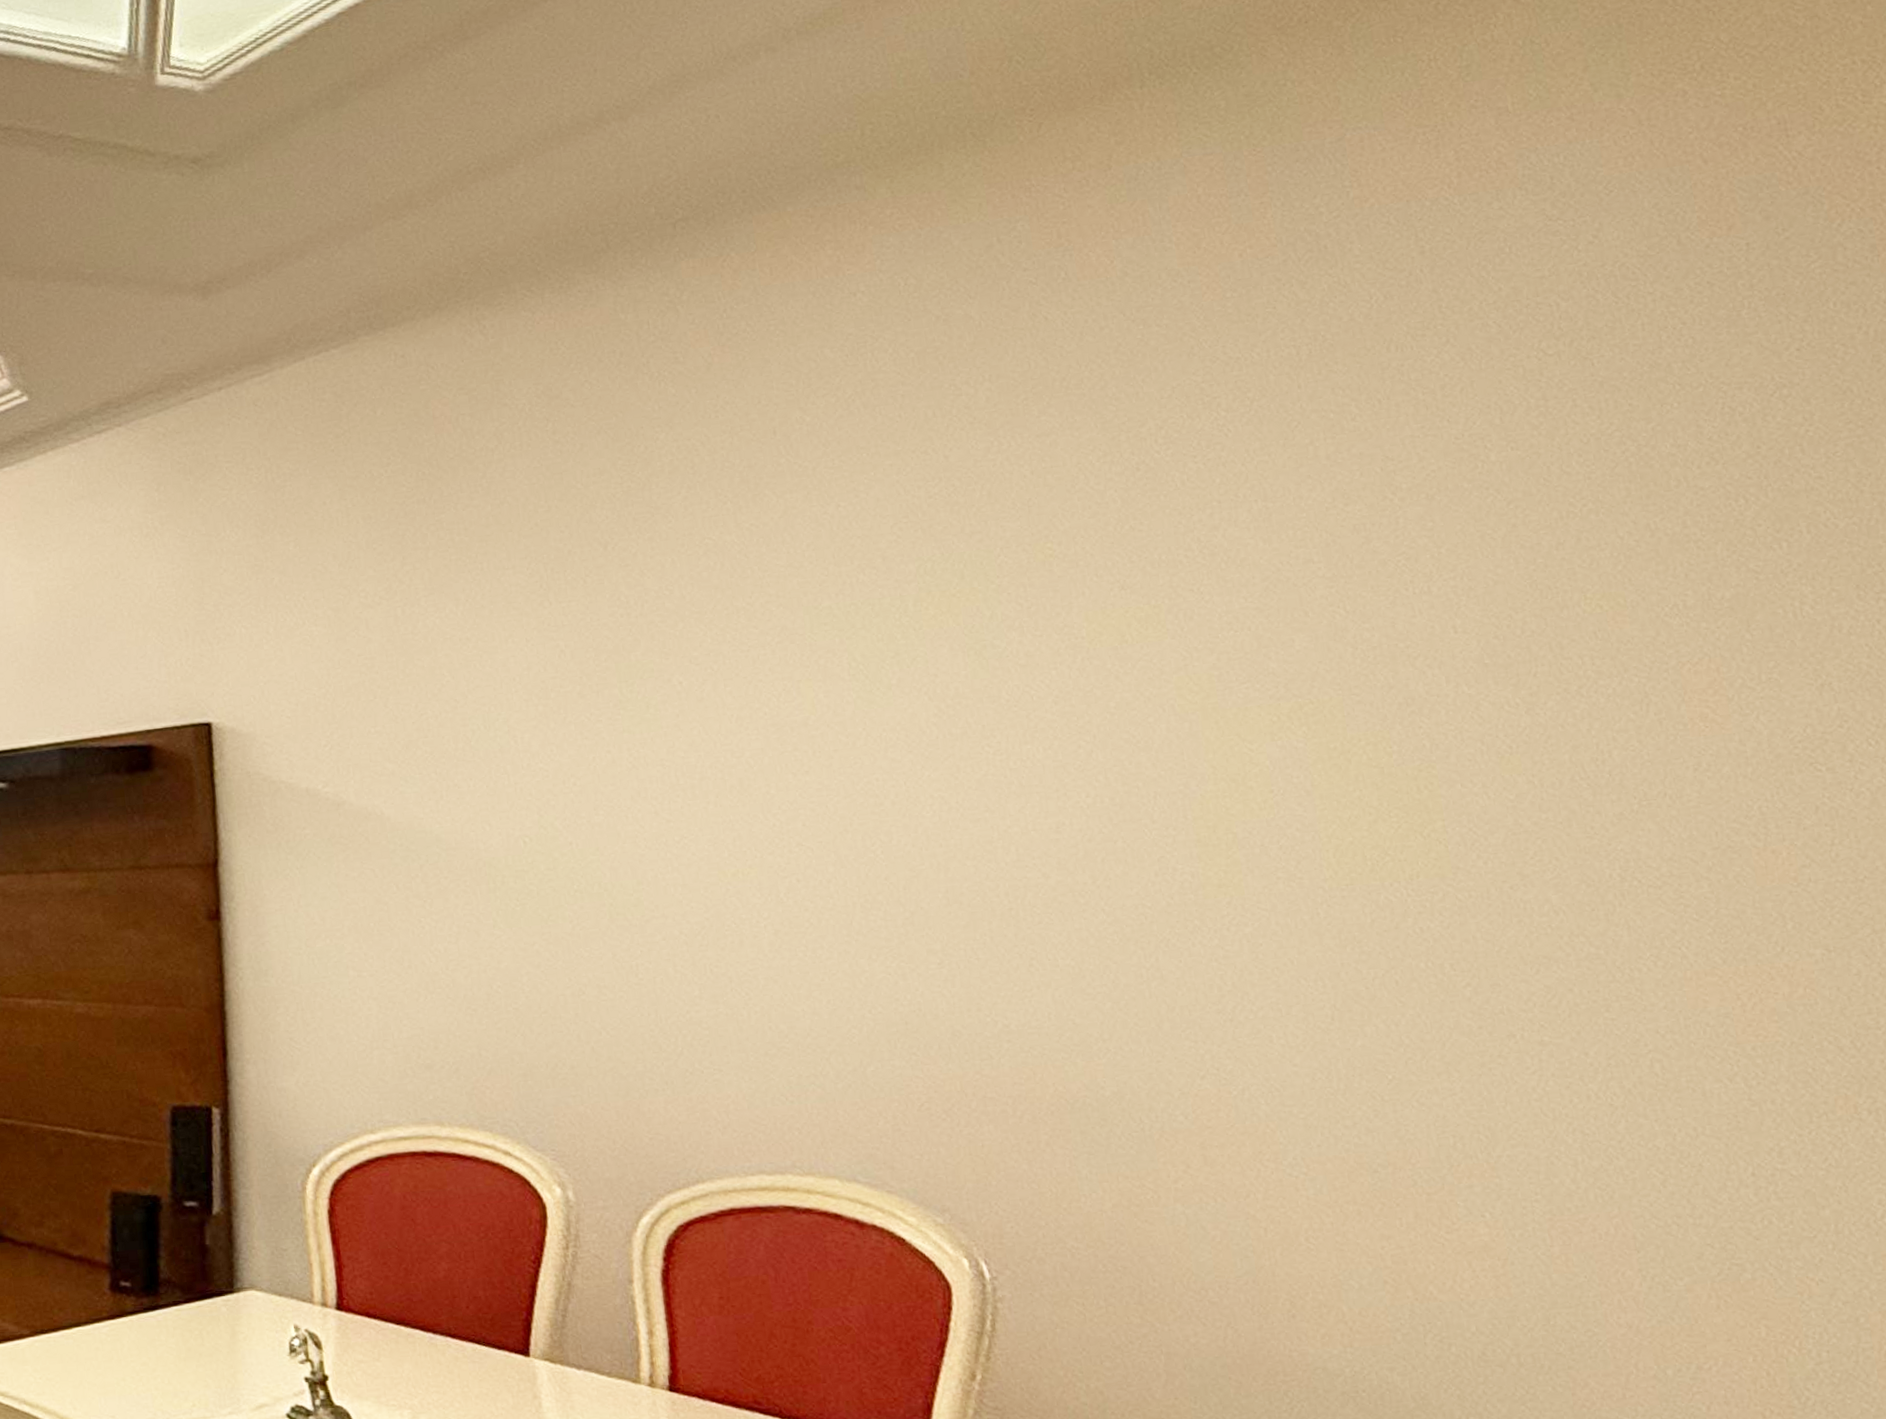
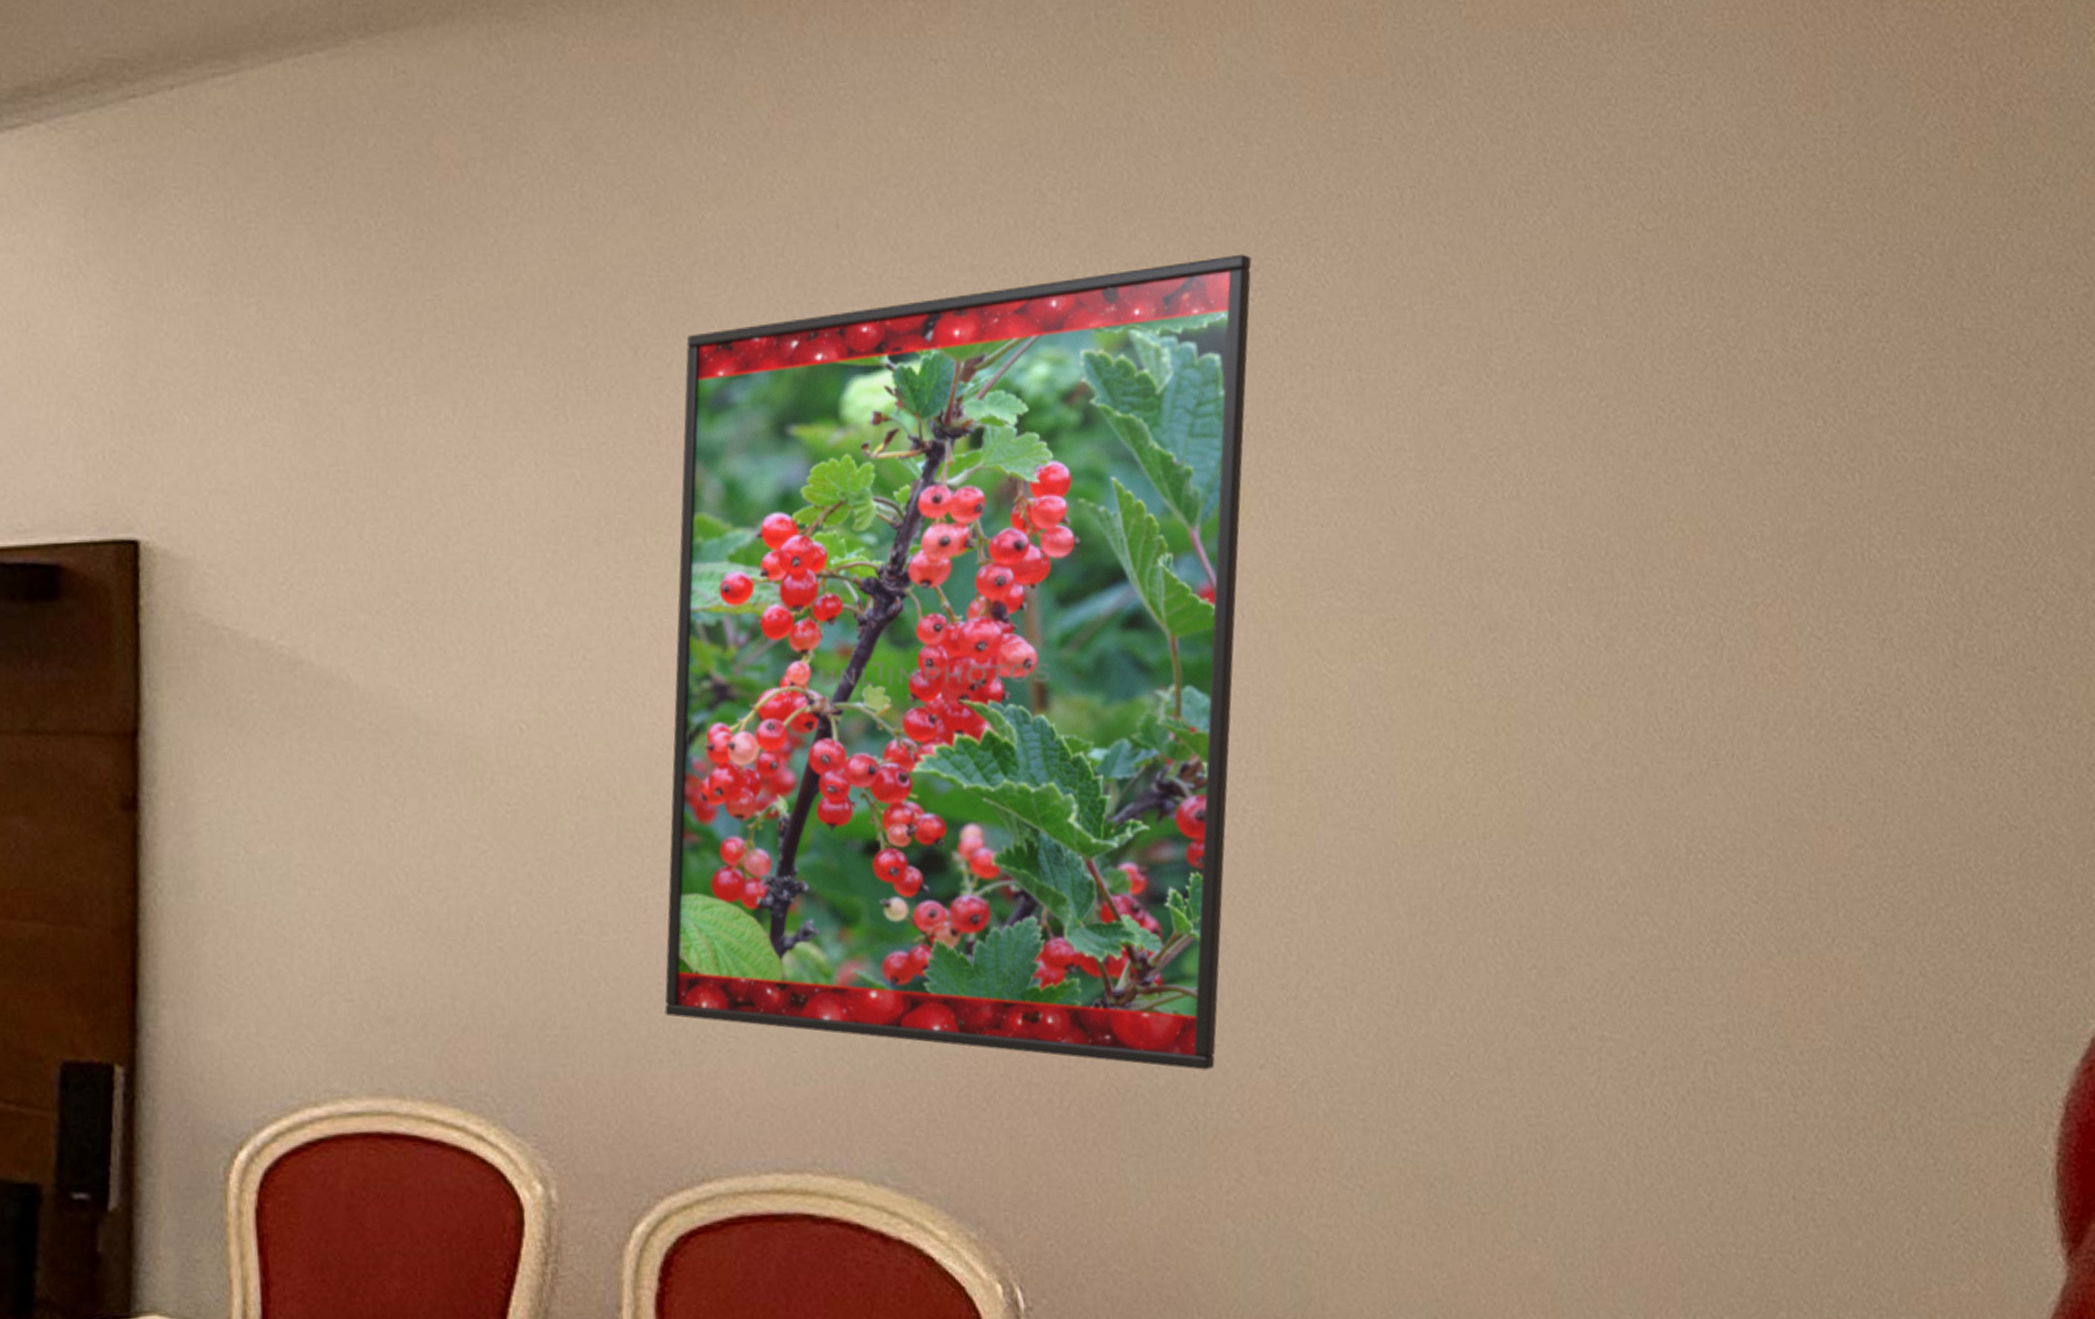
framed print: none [648,416,1158,1082] -> present [664,254,1252,1070]

